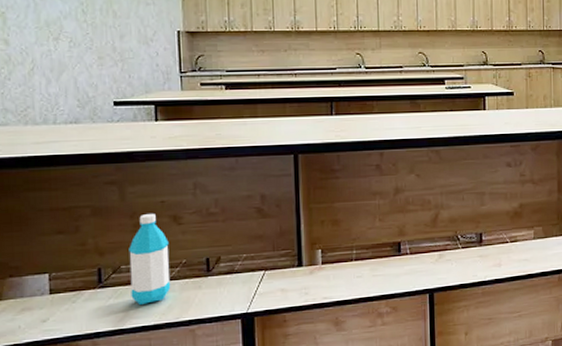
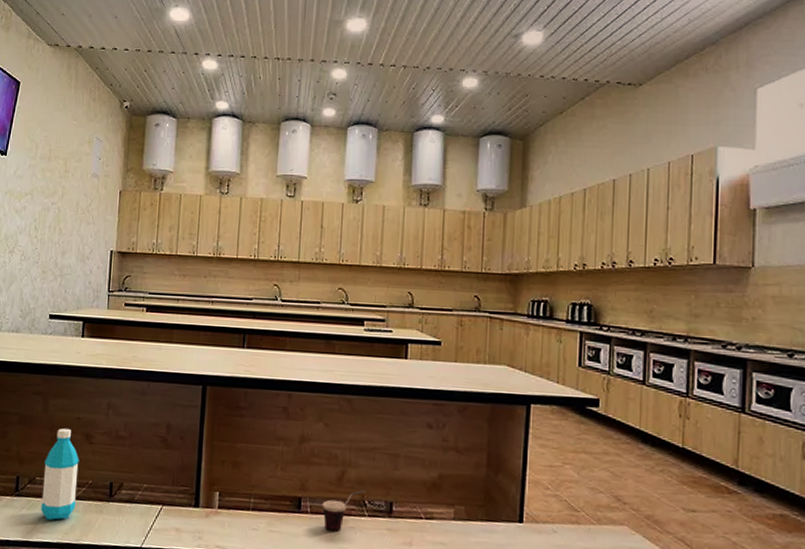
cup: none [421,226,459,266] -> present [322,489,367,531]

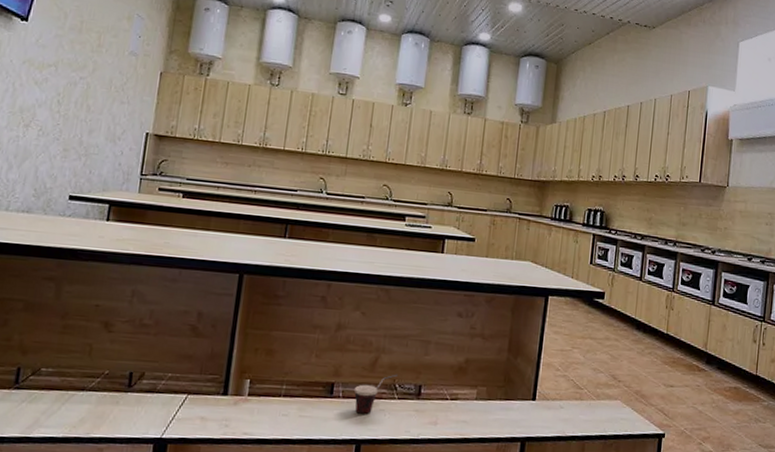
water bottle: present [41,428,79,521] -> none [45,315,95,414]

